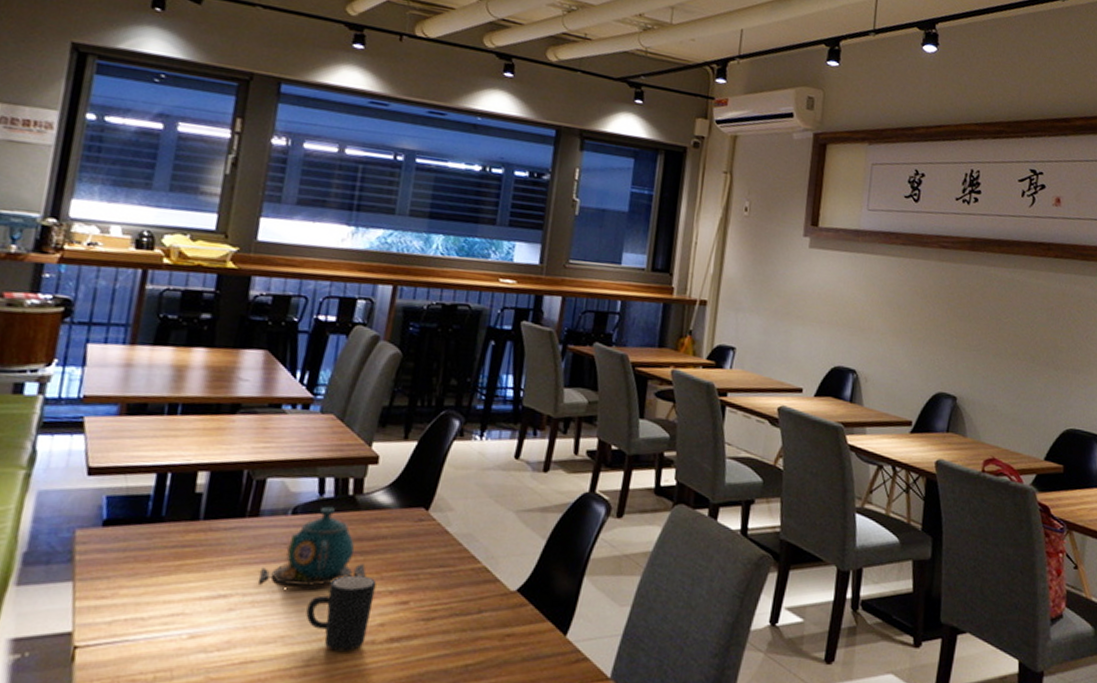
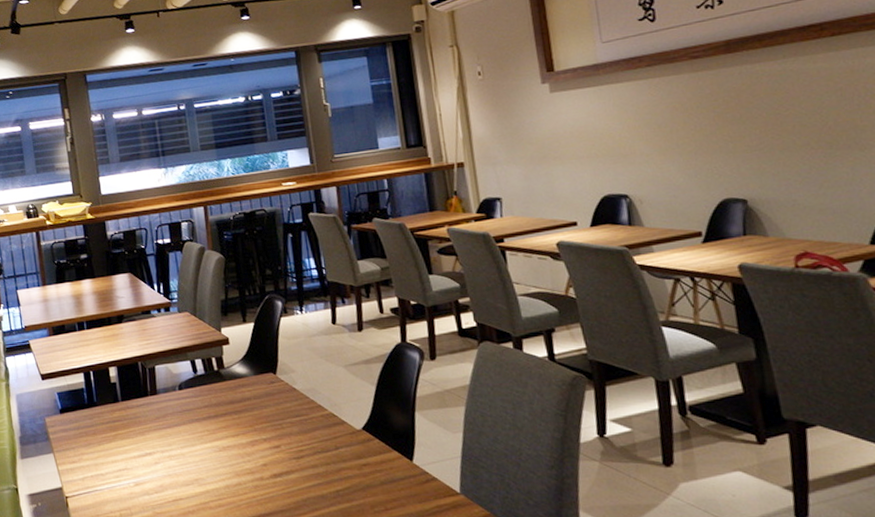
teapot: present [259,506,366,591] -> none [169,380,243,445]
mug: present [306,575,377,652] -> none [208,429,256,487]

